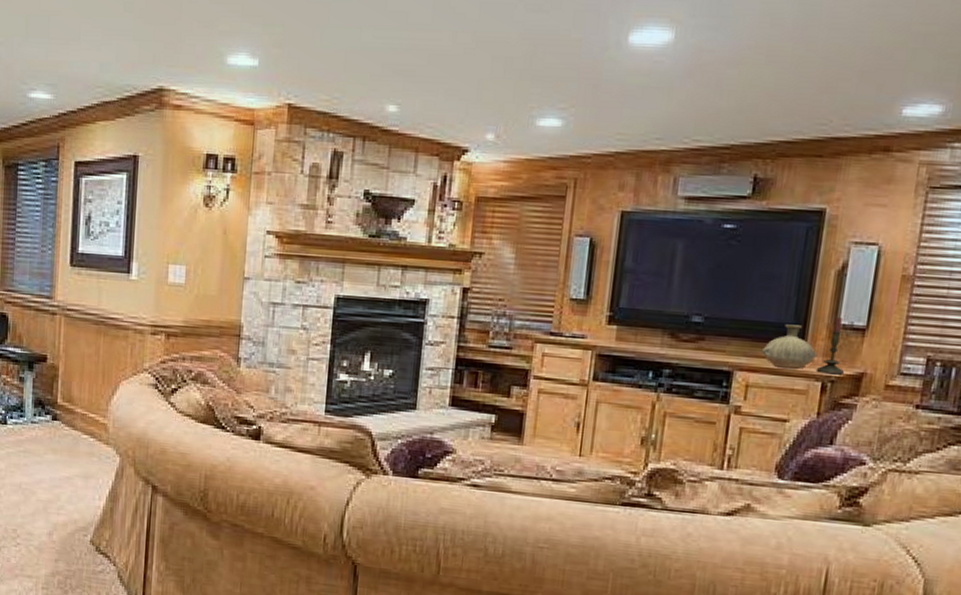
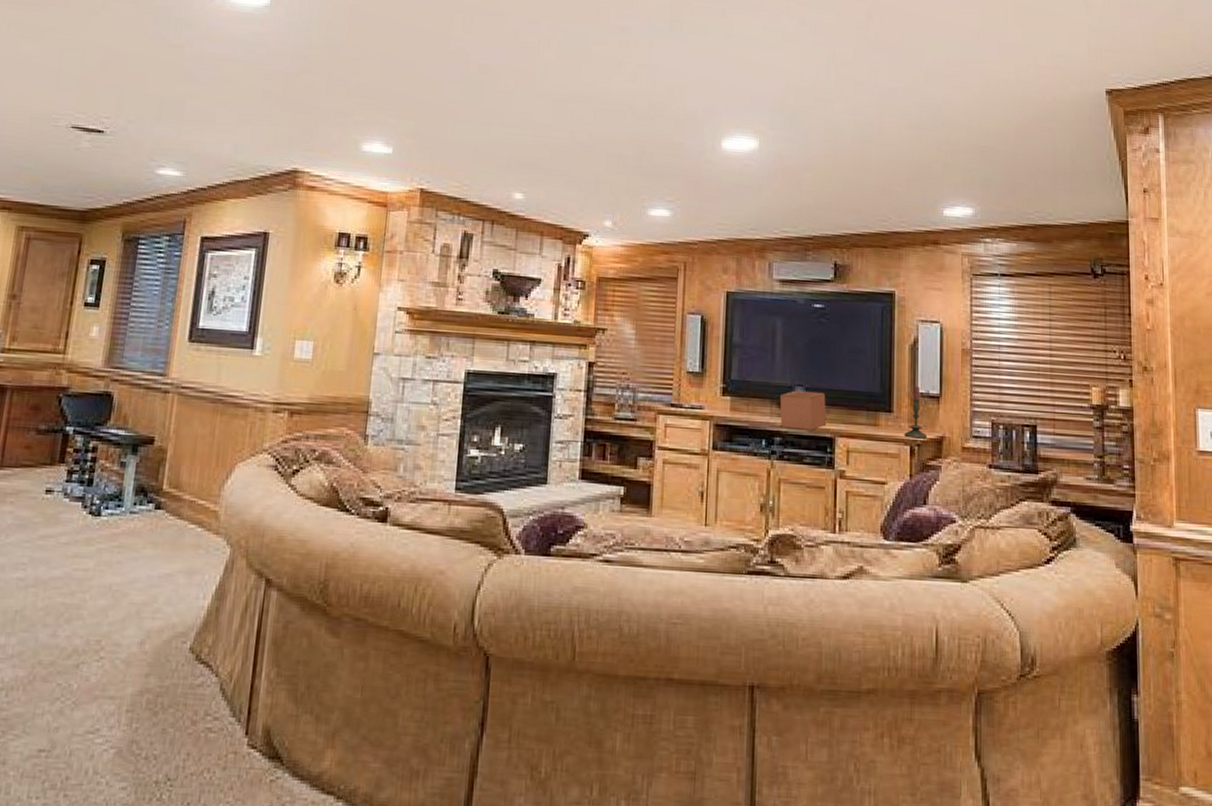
decorative box: none [672,320,727,363] -> present [779,390,827,430]
vase: present [761,324,817,370] -> none [856,393,903,435]

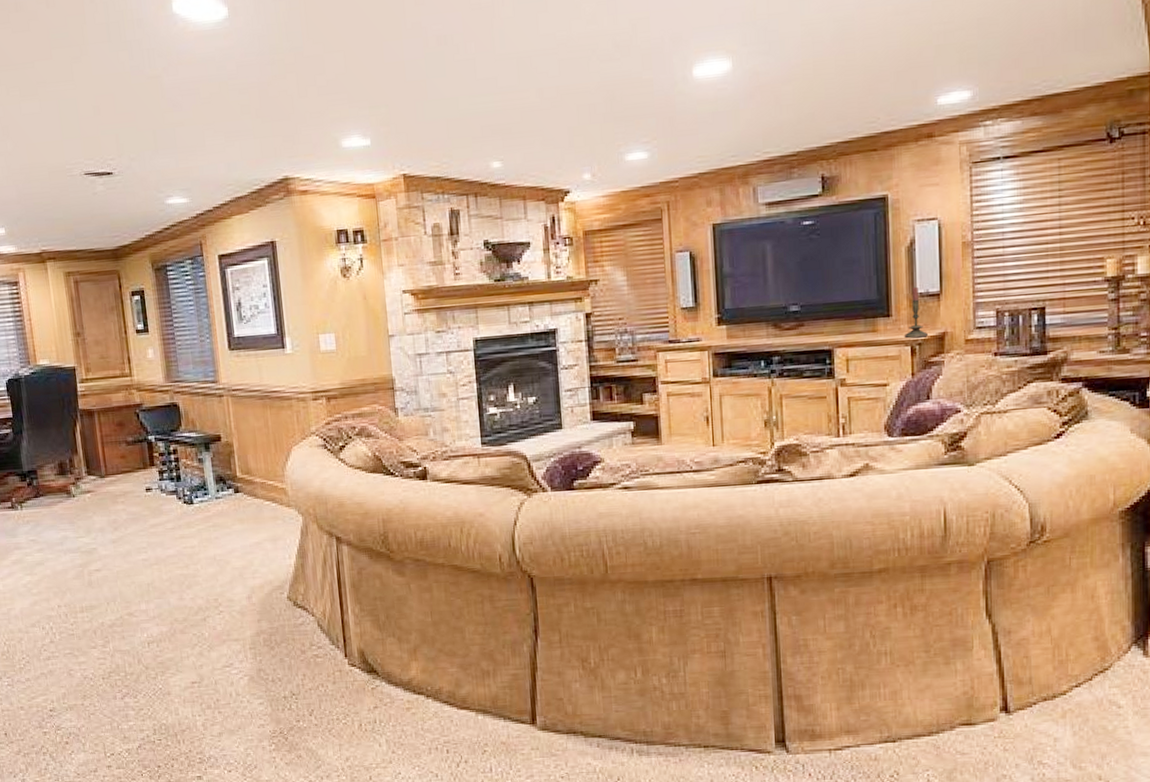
decorative box: present [779,390,827,430] -> none [775,307,824,348]

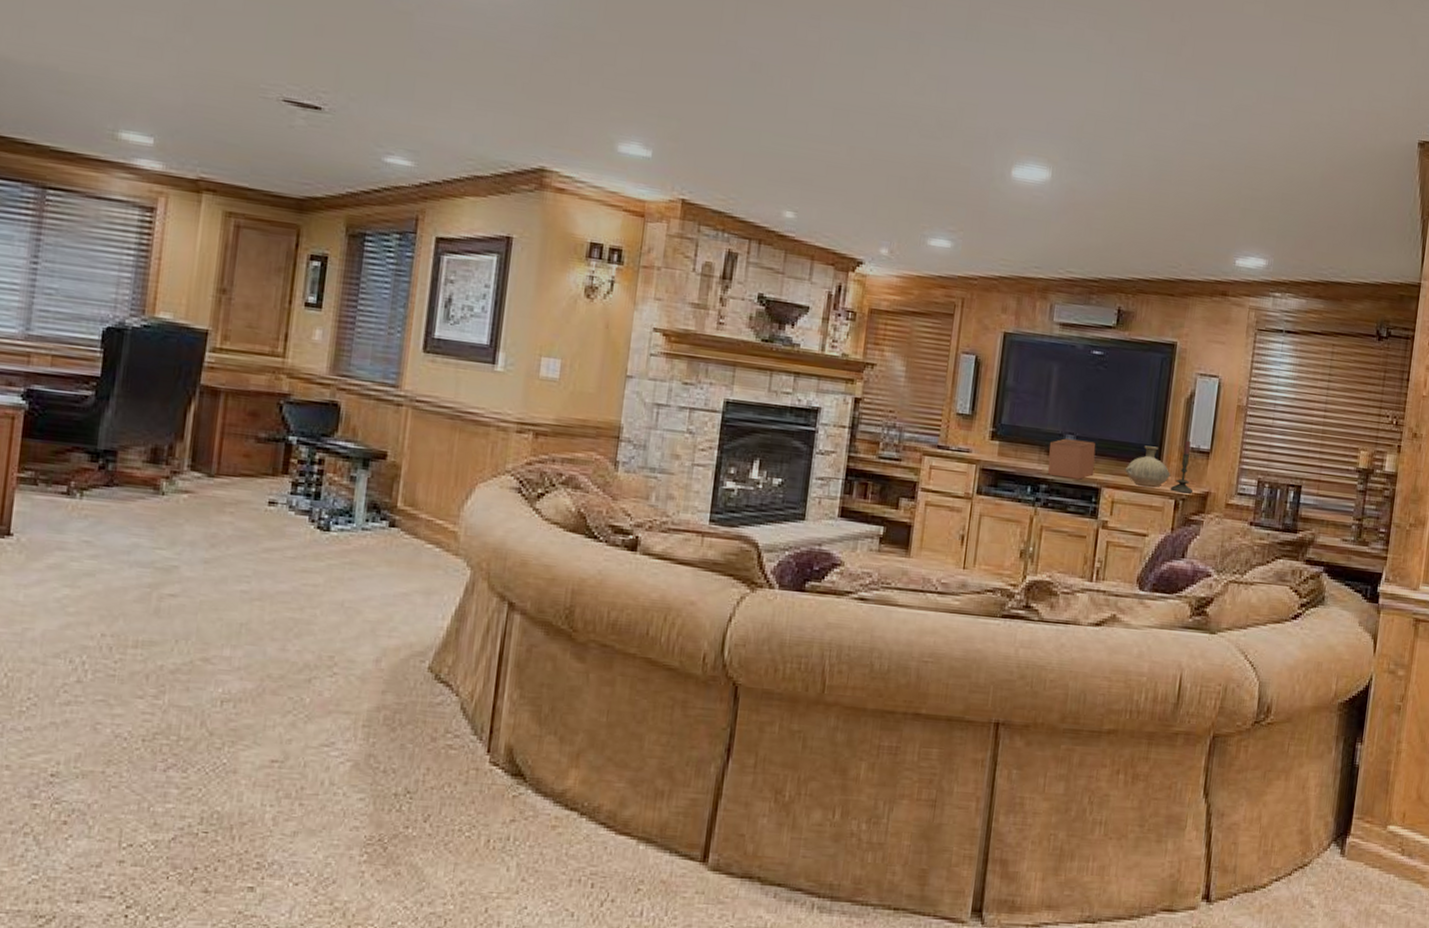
decorative box: none [775,307,824,348] -> present [1048,438,1096,480]
vase: none [854,299,902,340] -> present [1124,445,1170,488]

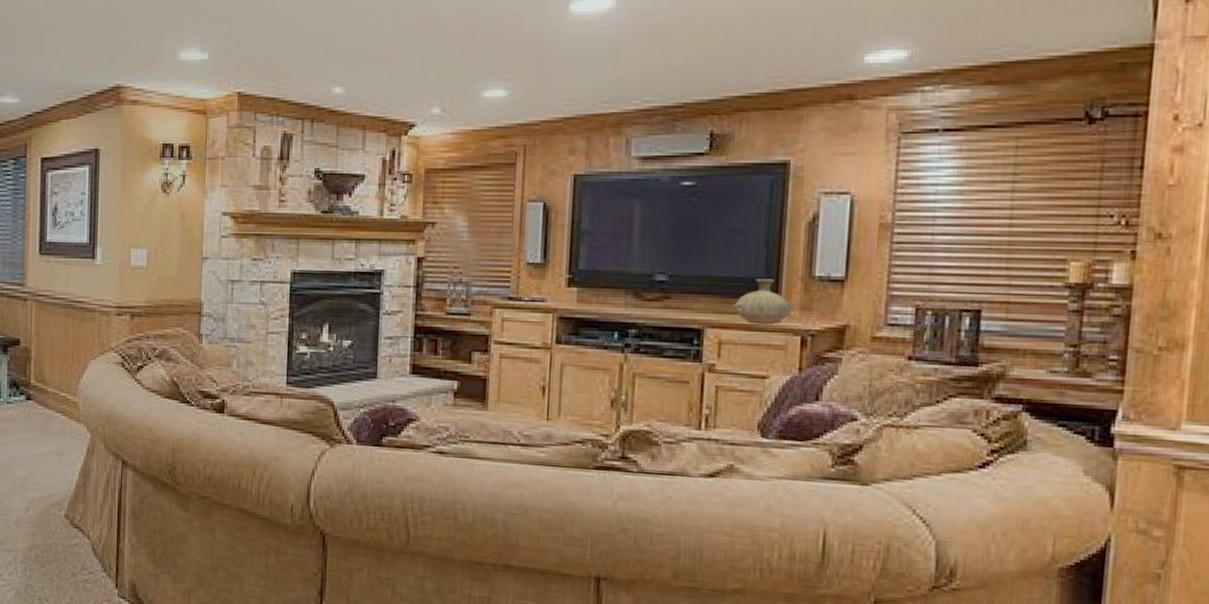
decorative box: present [1048,438,1096,480] -> none [636,279,694,321]
candle: present [1171,440,1193,494] -> none [795,268,824,328]

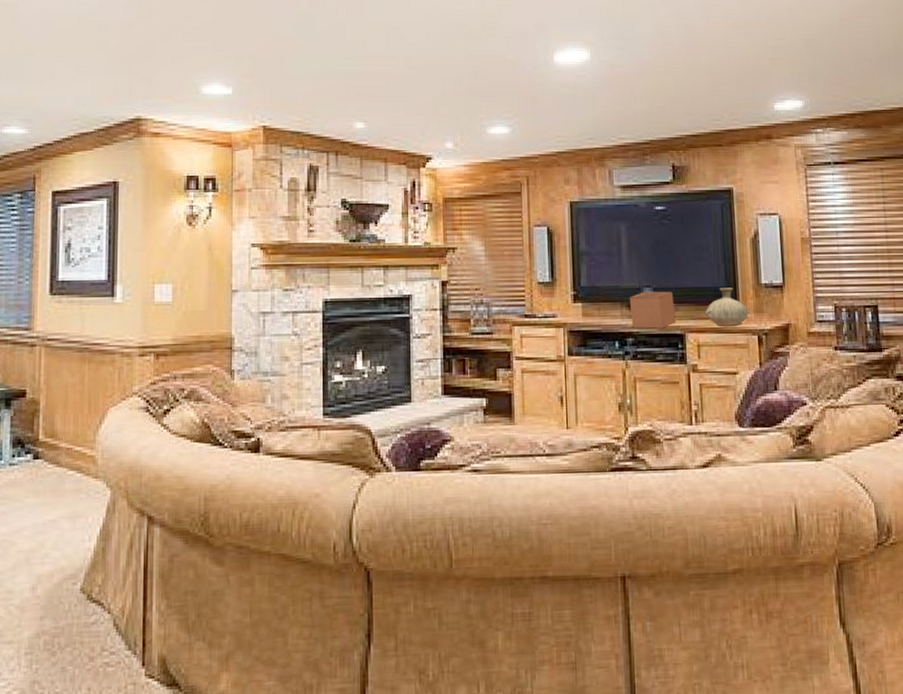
decorative box: none [636,279,694,321] -> present [629,291,676,329]

